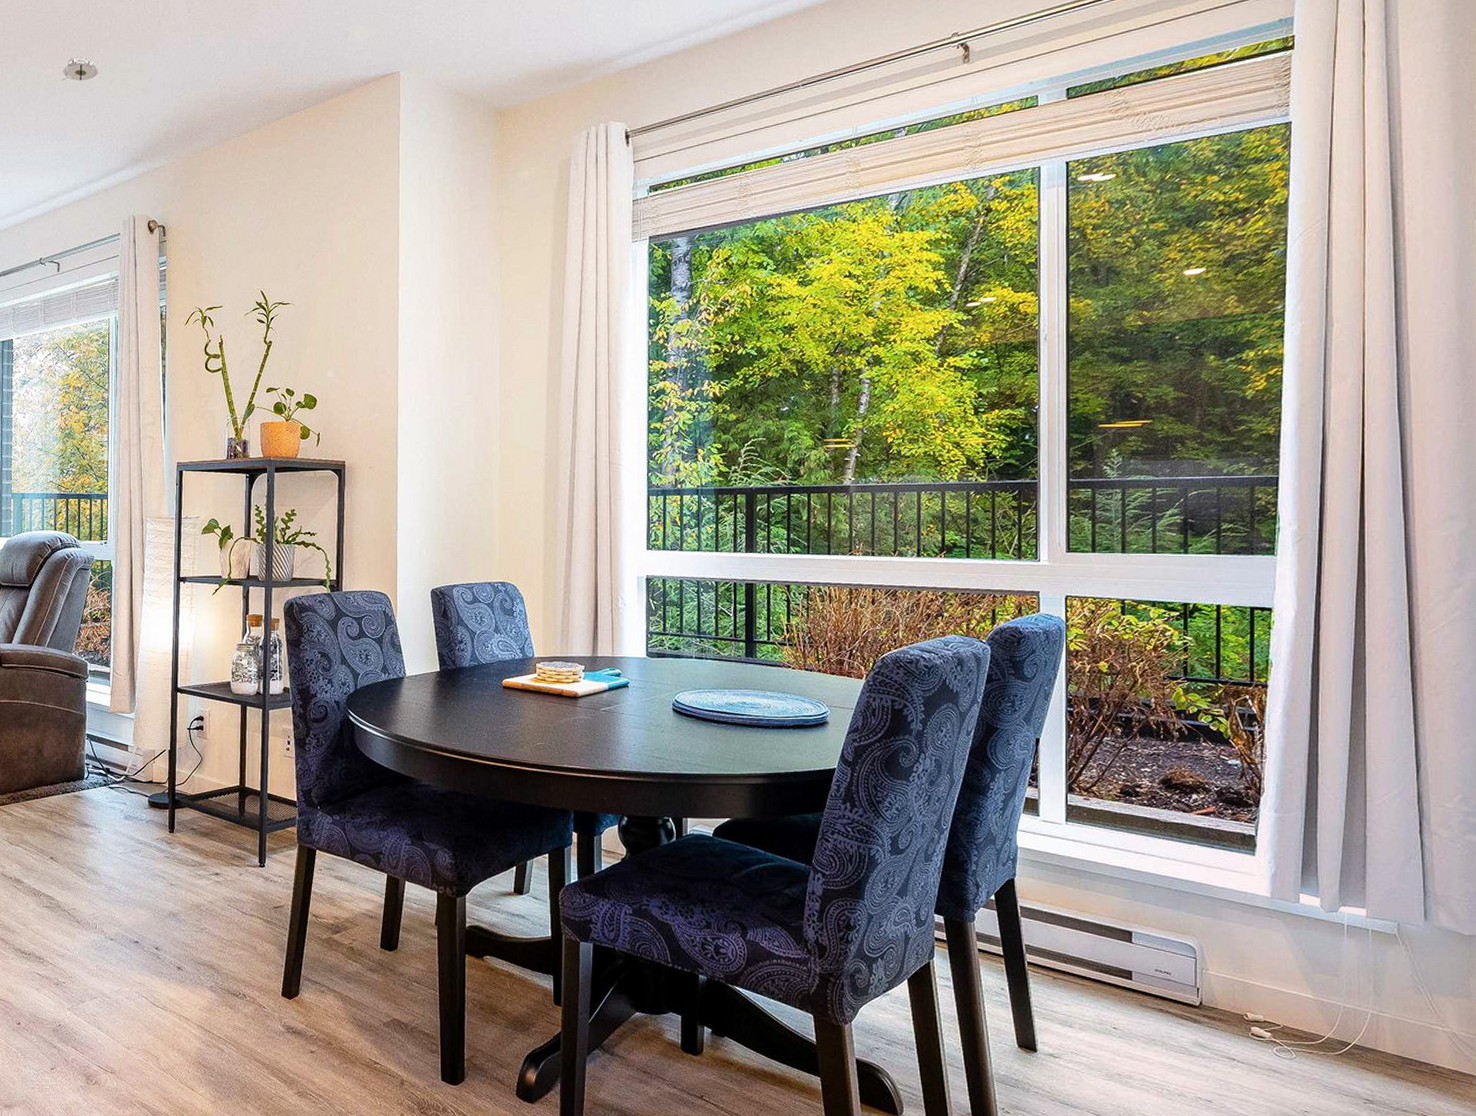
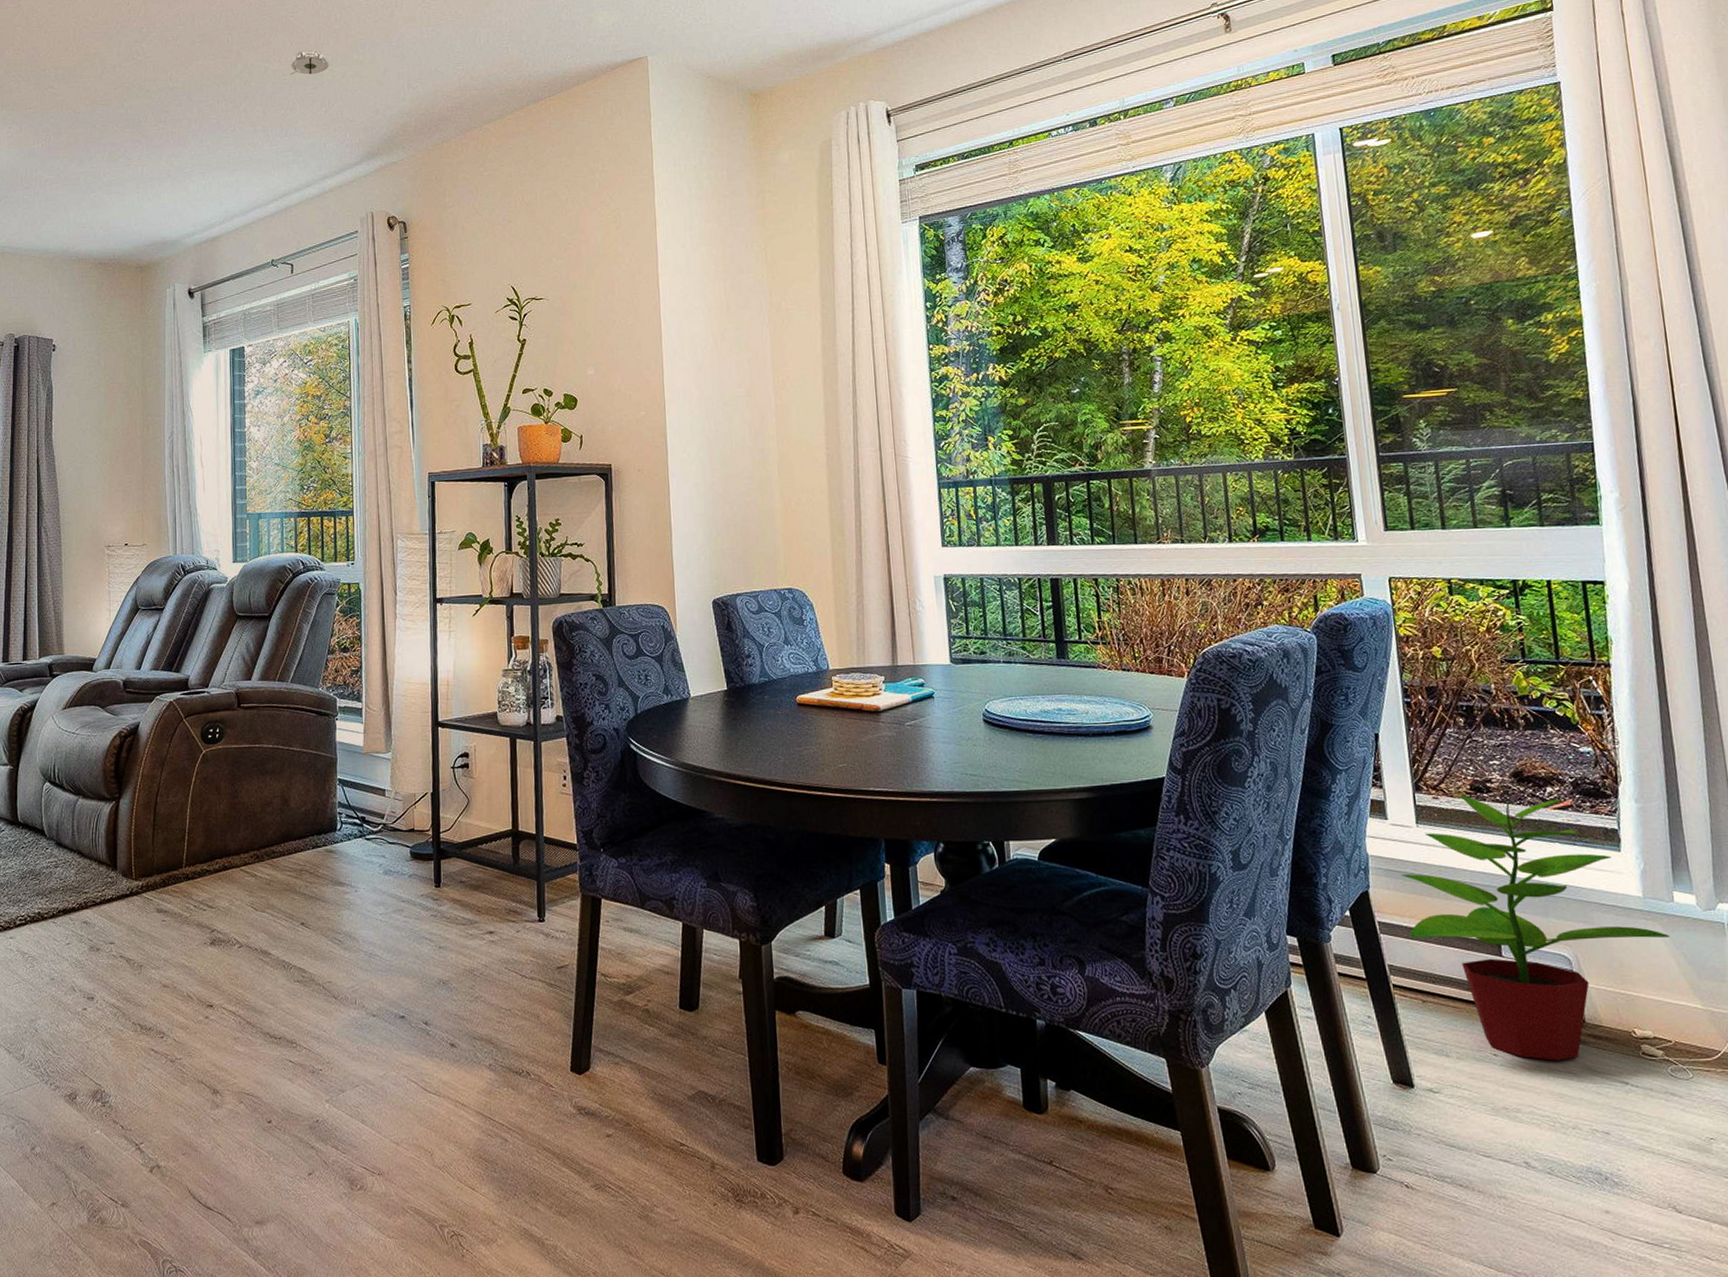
potted plant: none [1046,791,1292,1036] -> present [1401,785,1671,1061]

